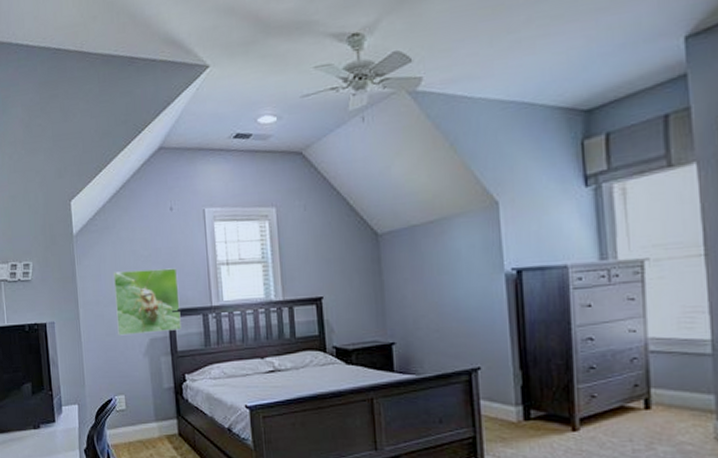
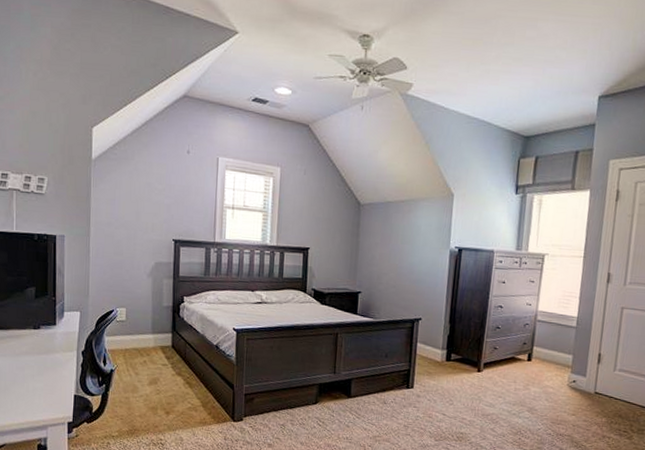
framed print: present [112,268,181,336] -> none [126,198,188,259]

